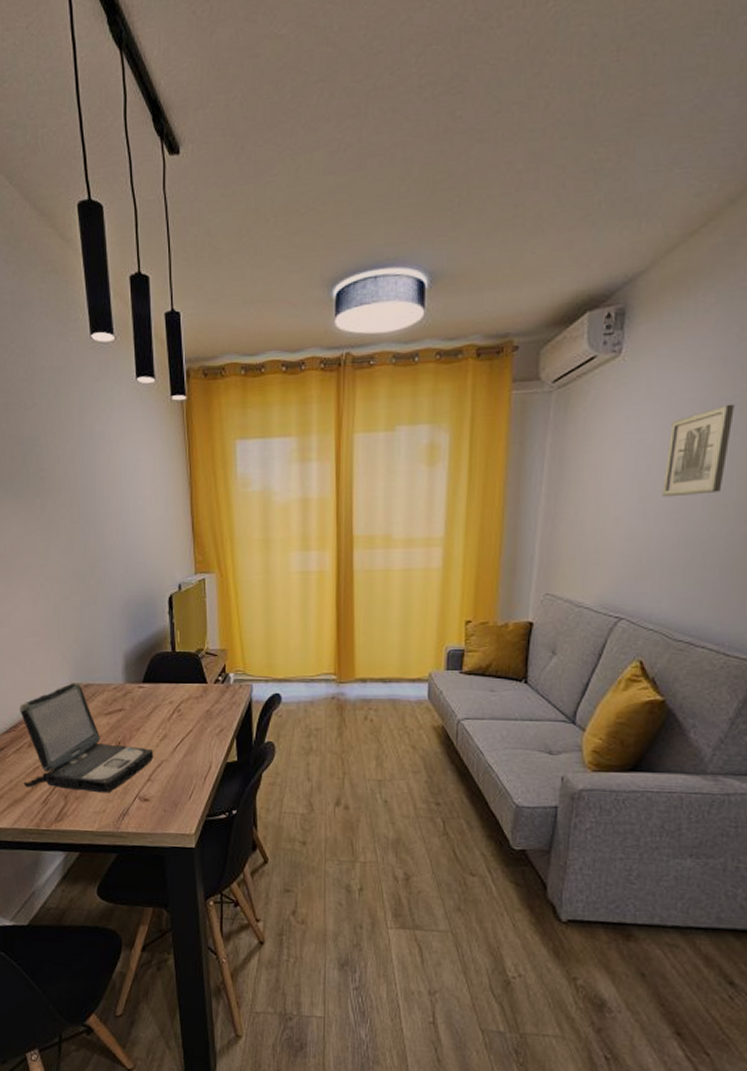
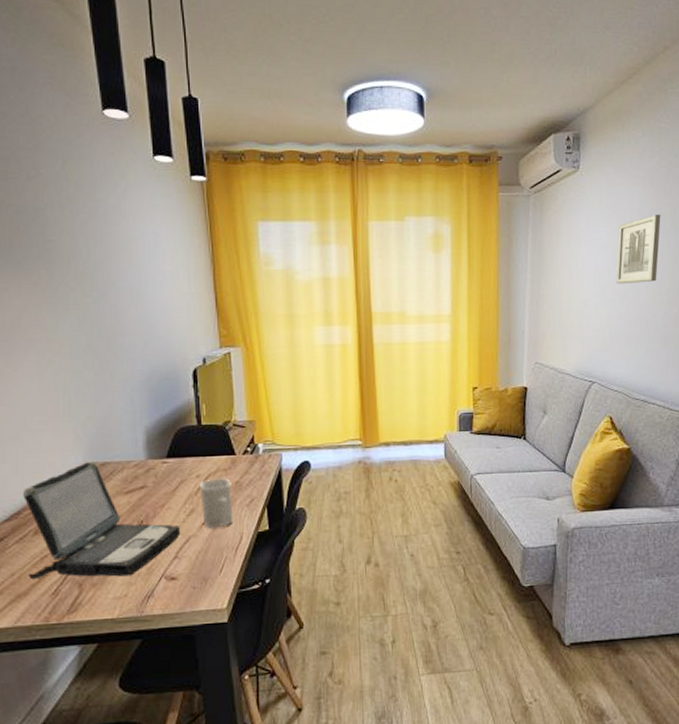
mug: none [171,704,203,755] -> present [198,477,233,529]

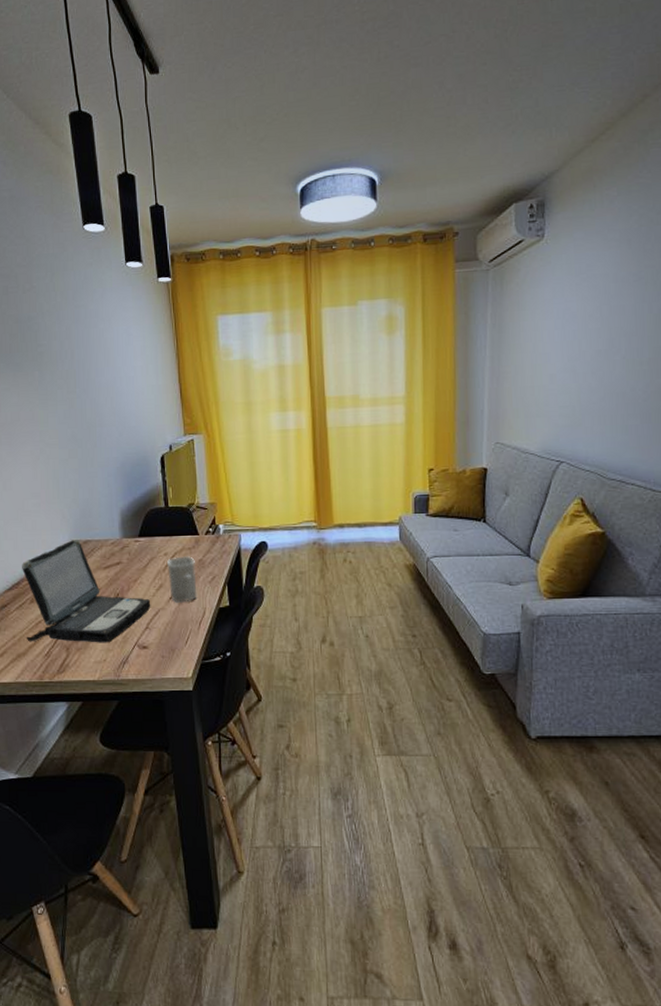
wall art: present [616,214,661,284] -> none [587,277,641,357]

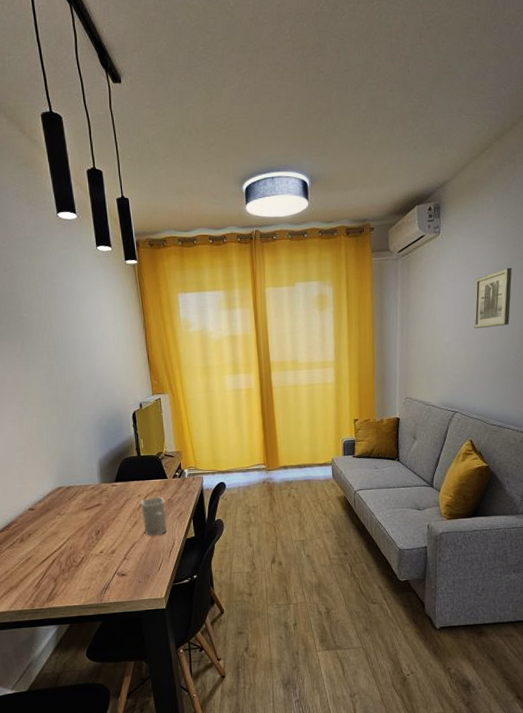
laptop: present [22,539,151,643] -> none [11,485,128,576]
wall art: none [587,277,641,357] -> present [473,267,512,329]

